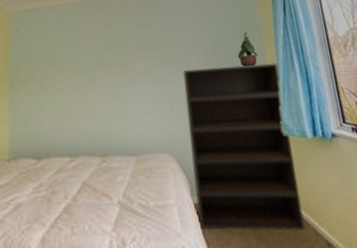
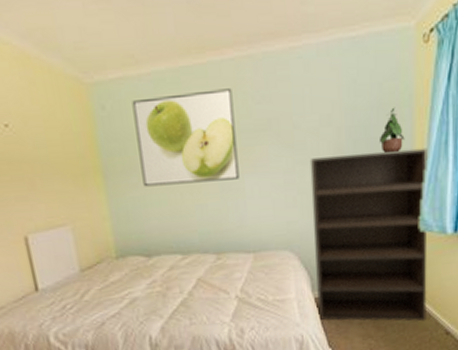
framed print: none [41,17,125,94] -> present [132,88,240,187]

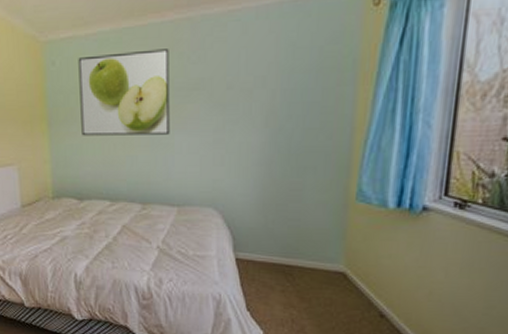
bookshelf: present [310,147,428,322] -> none [238,115,371,299]
potted plant: present [380,107,405,153] -> none [317,71,346,117]

